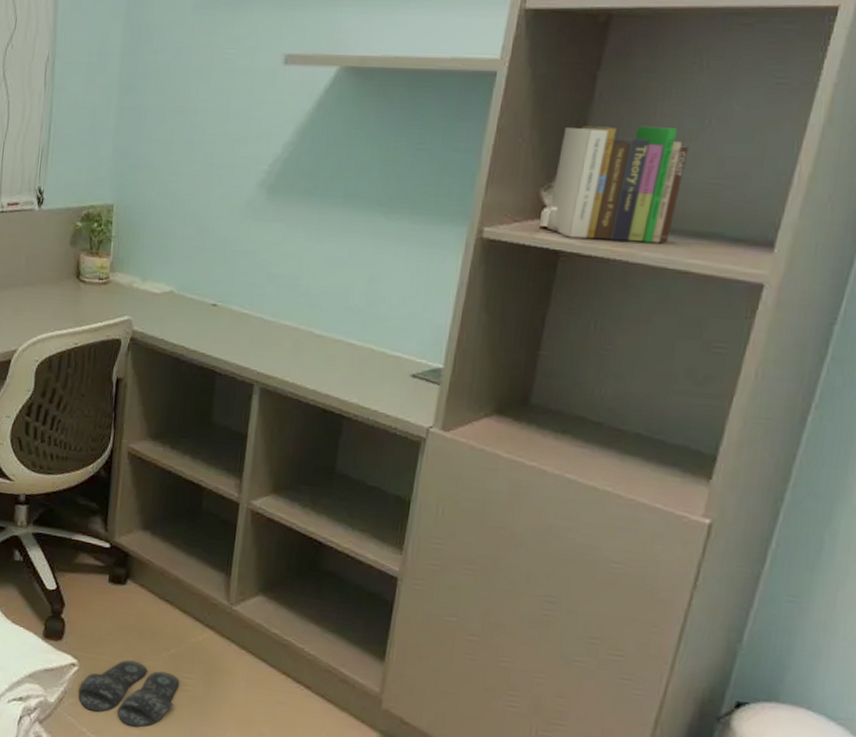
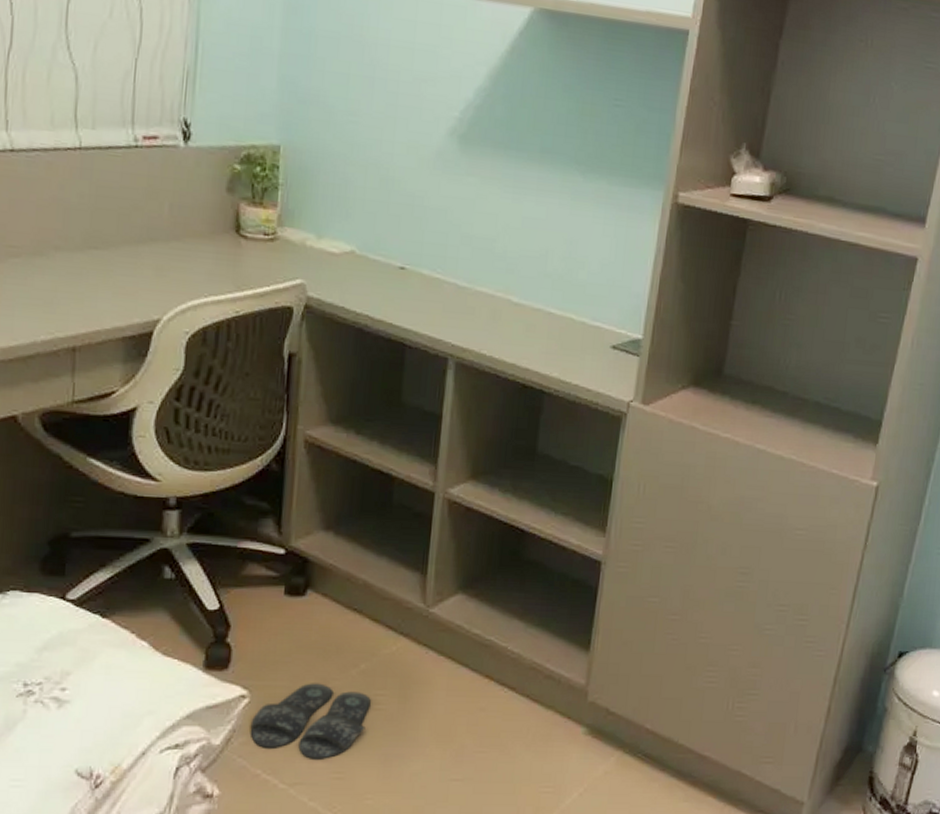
books: present [546,125,689,244] -> none [735,94,857,216]

